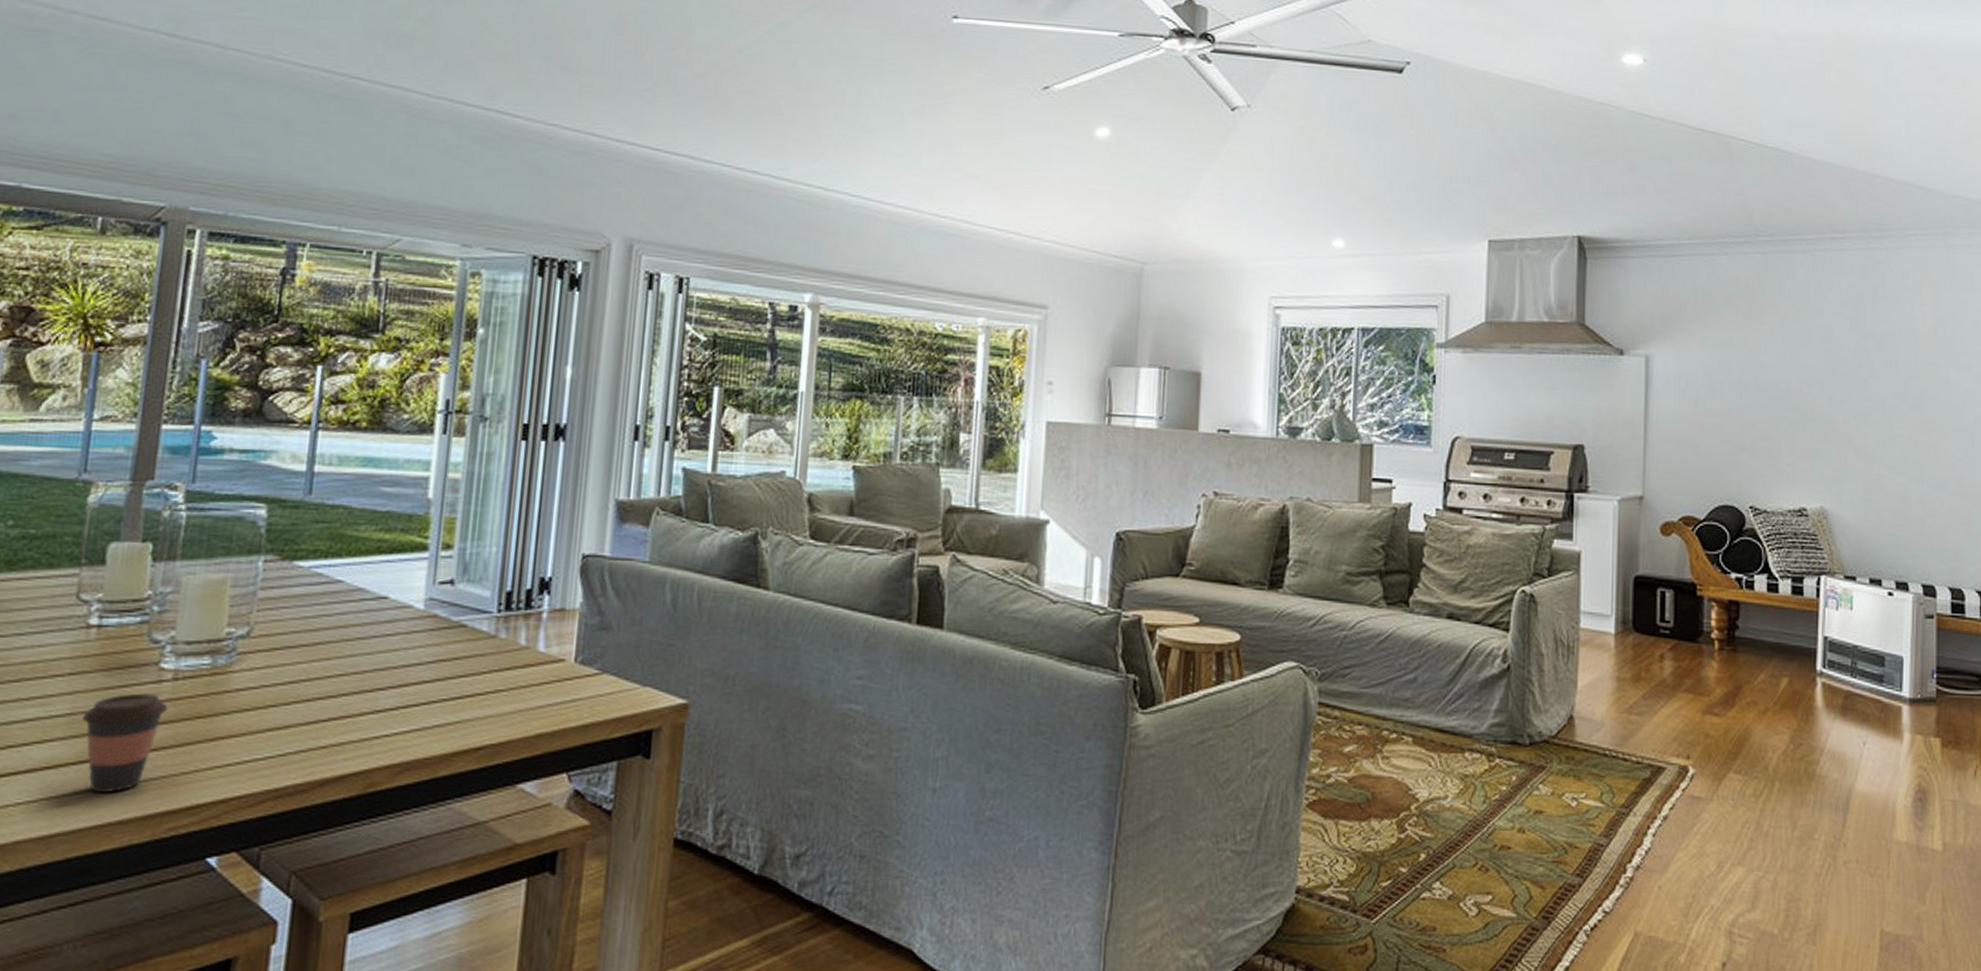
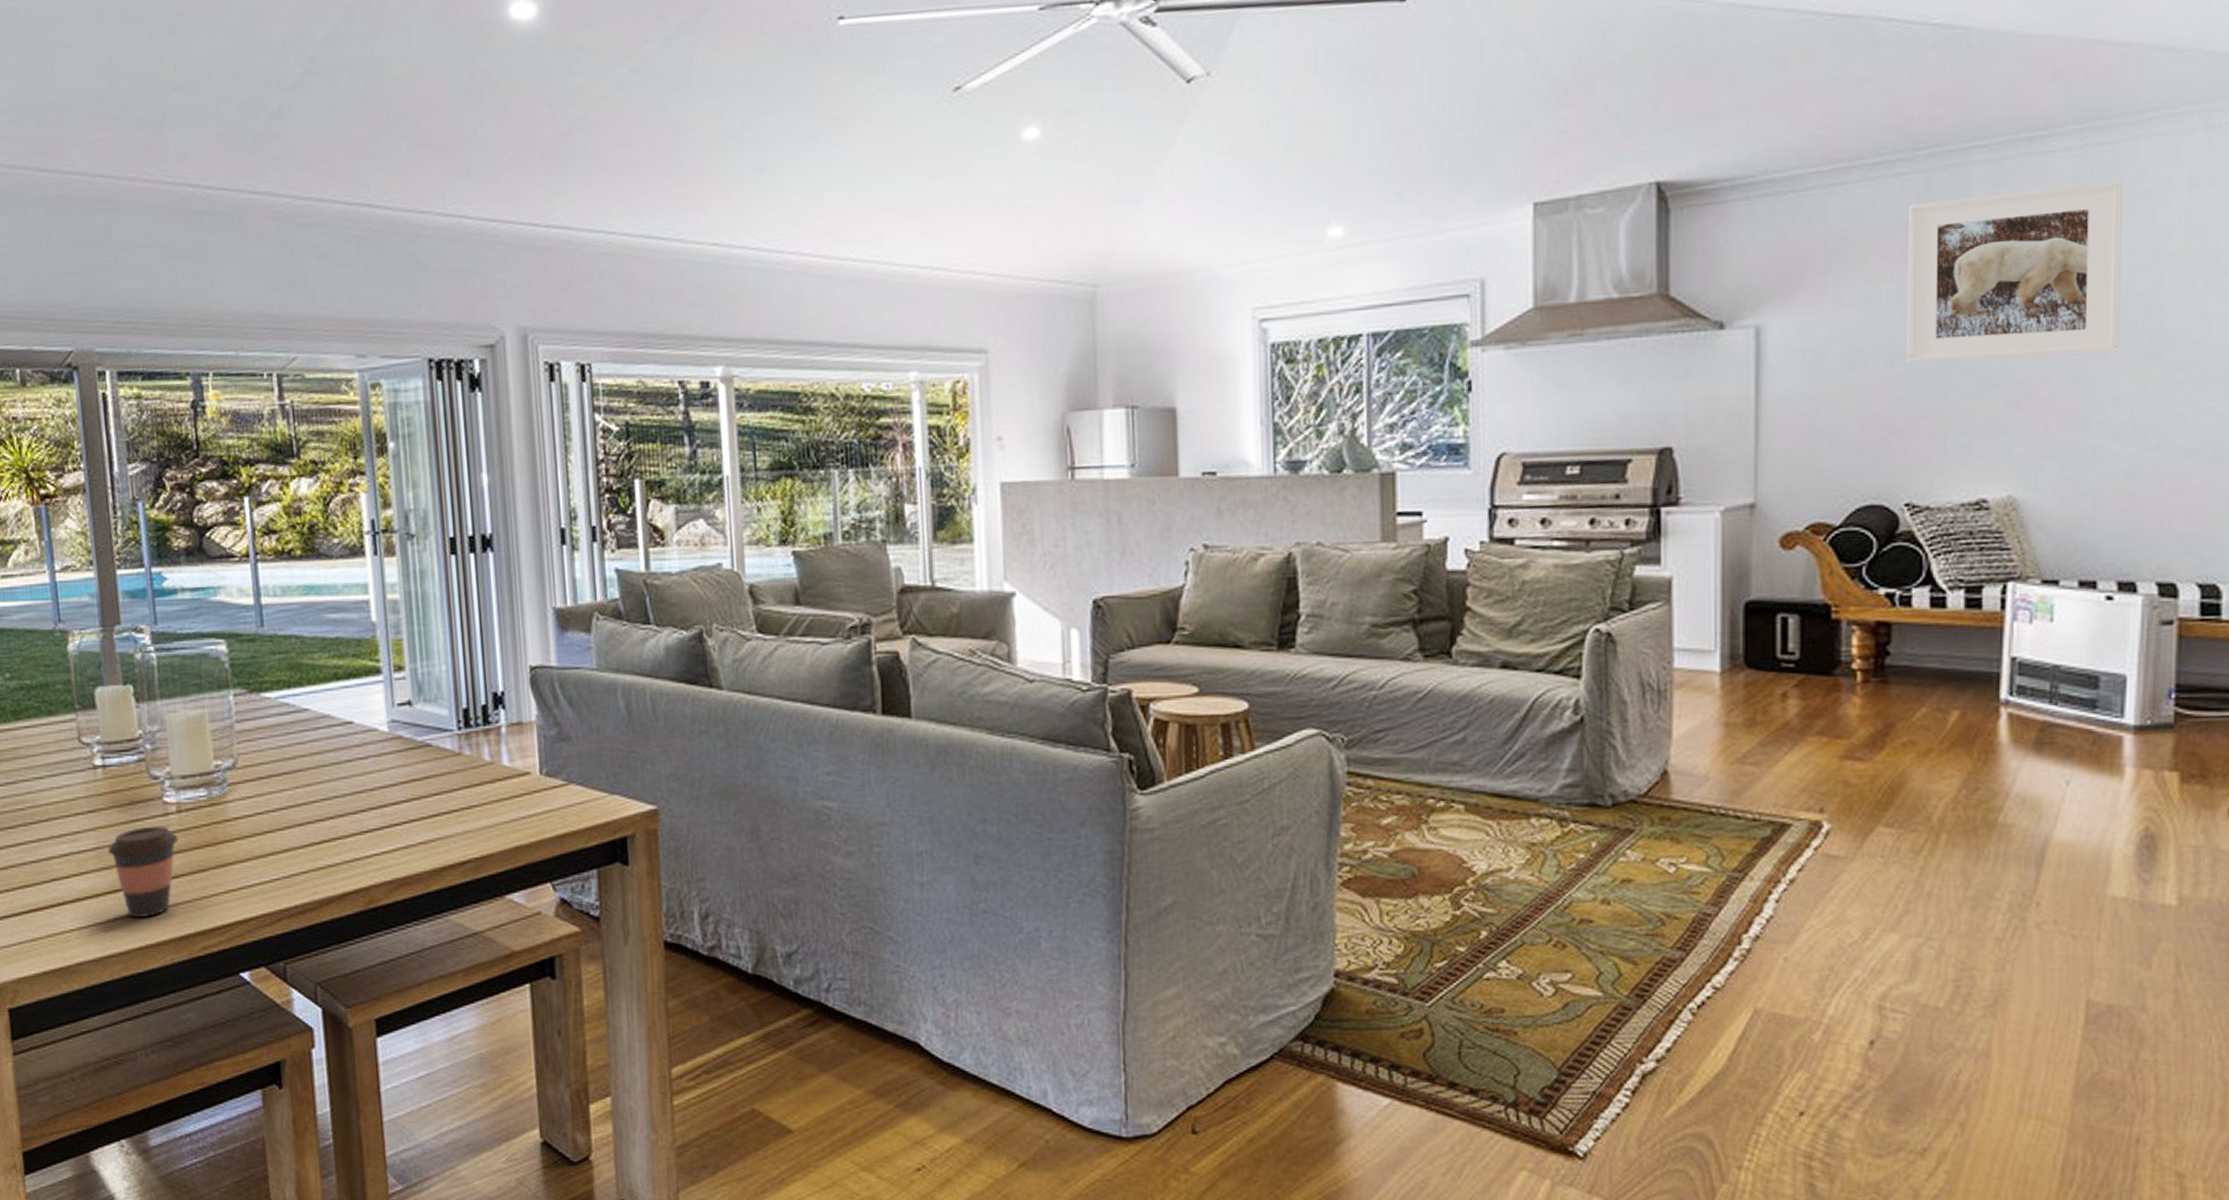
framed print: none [1751,276,1893,404] -> present [1907,180,2122,364]

